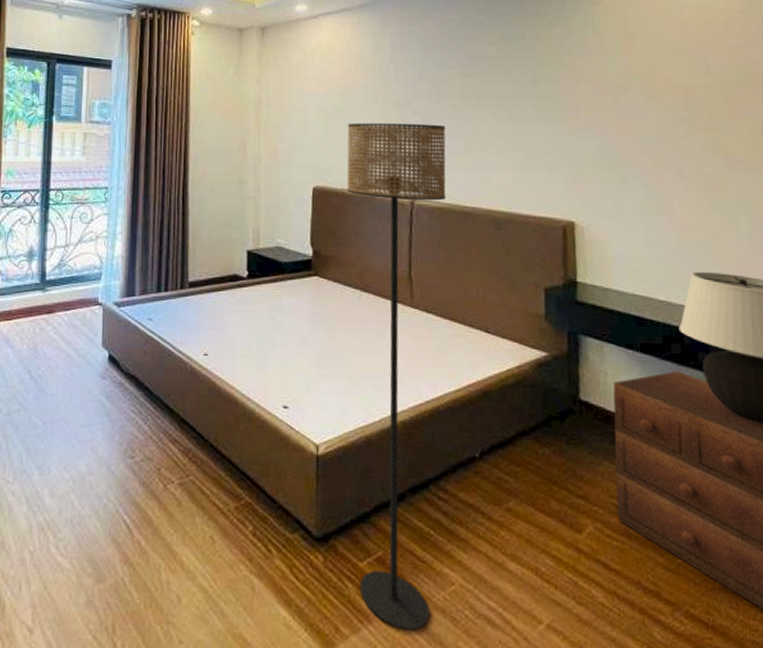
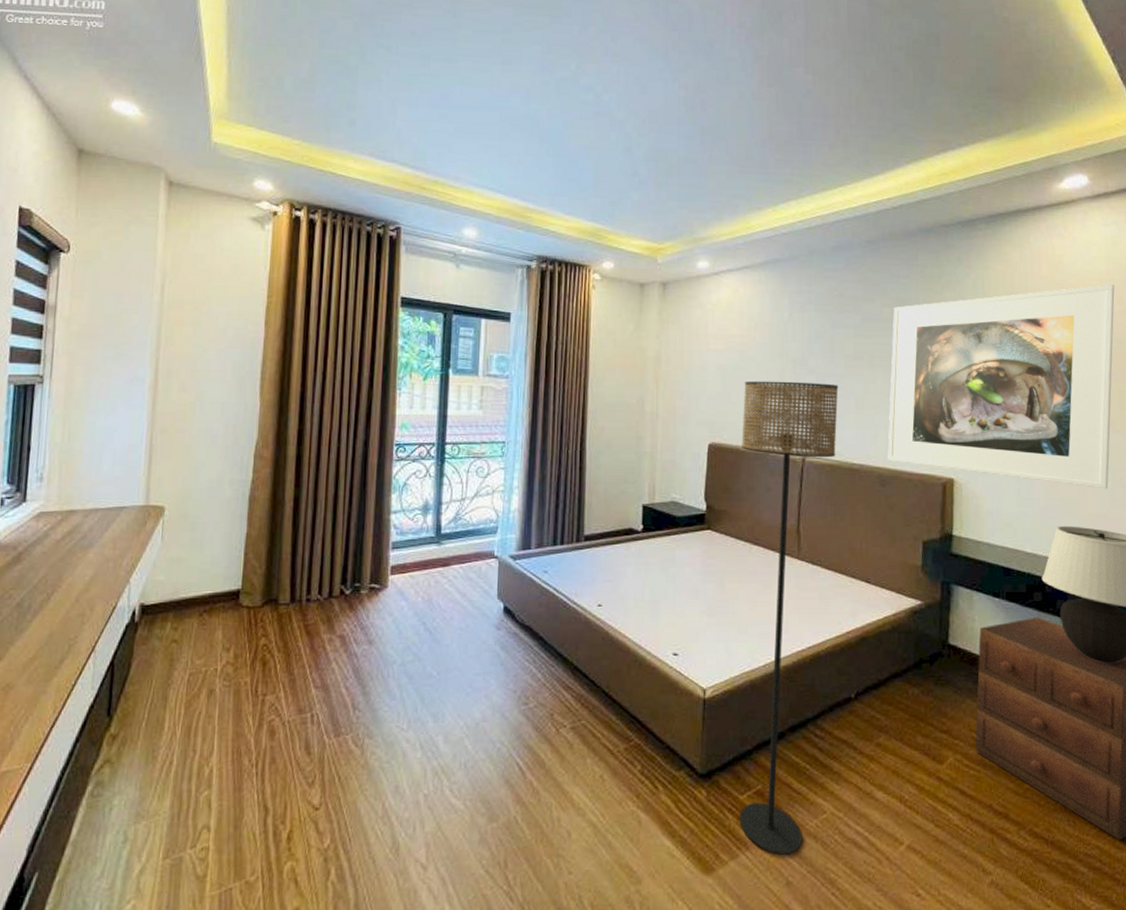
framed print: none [499,17,747,232] -> present [887,284,1115,490]

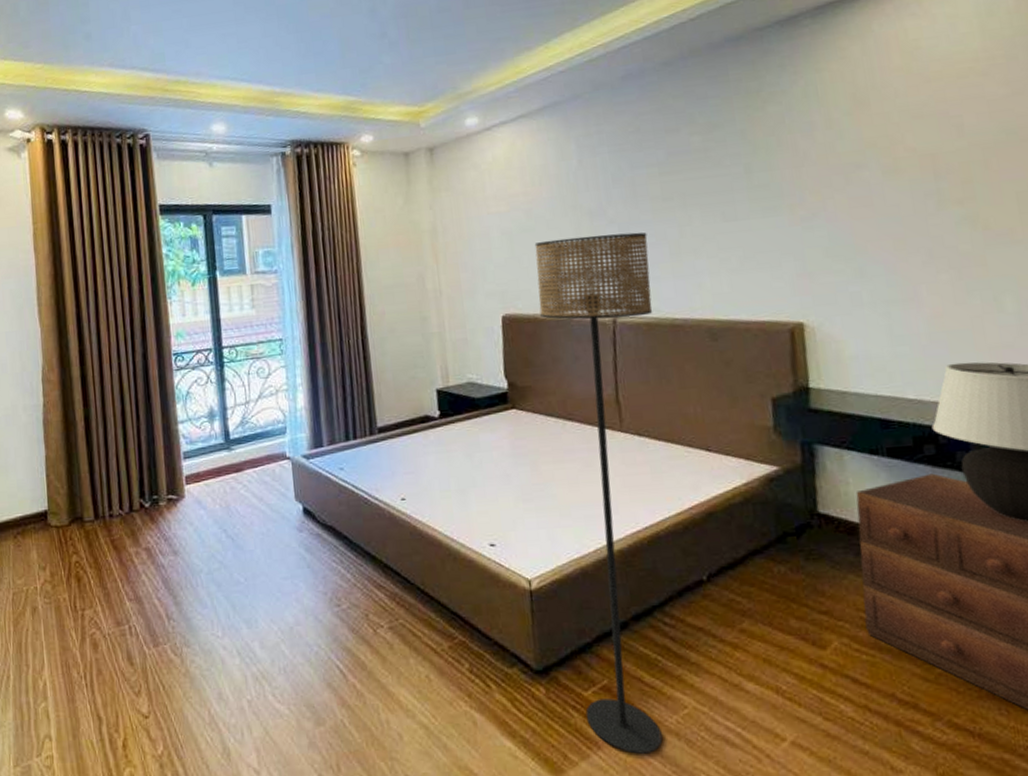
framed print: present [887,284,1115,490] -> none [704,63,1013,314]

